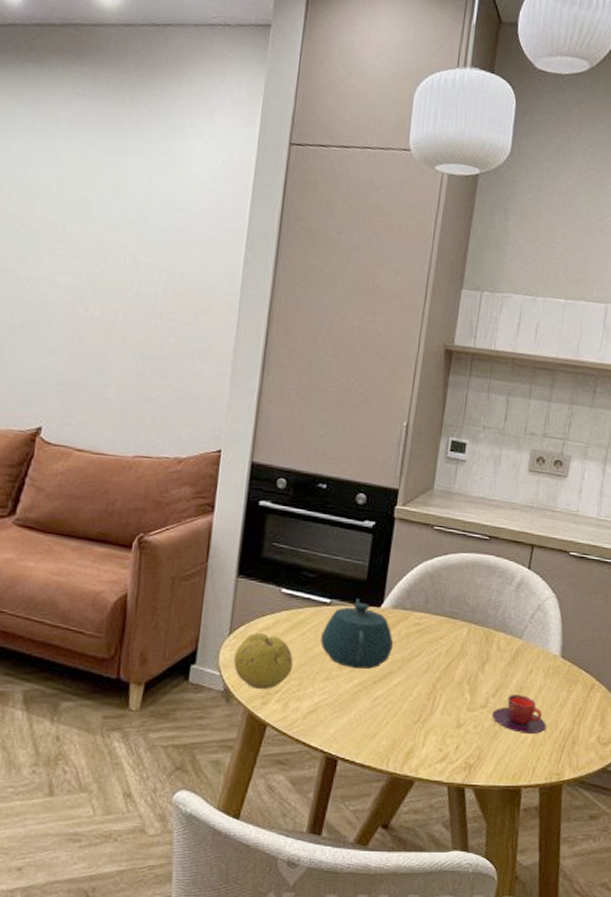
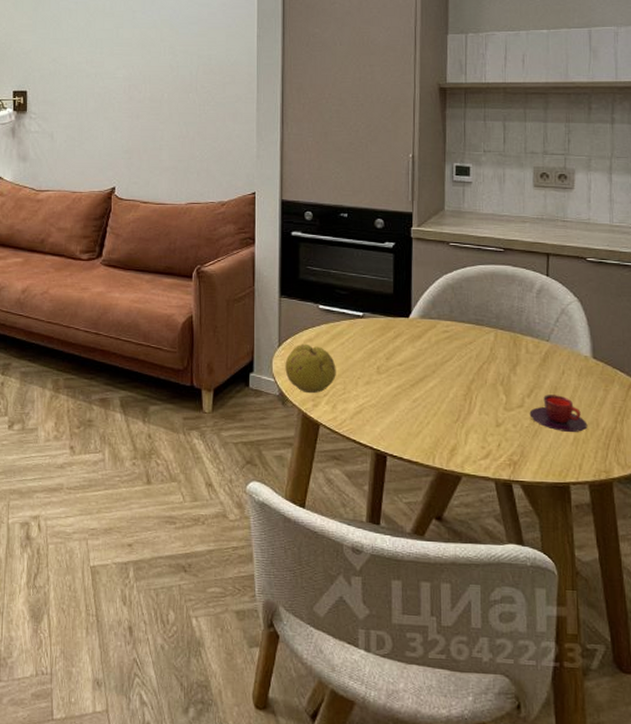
teapot: present [320,598,393,669] -> none [358,311,424,374]

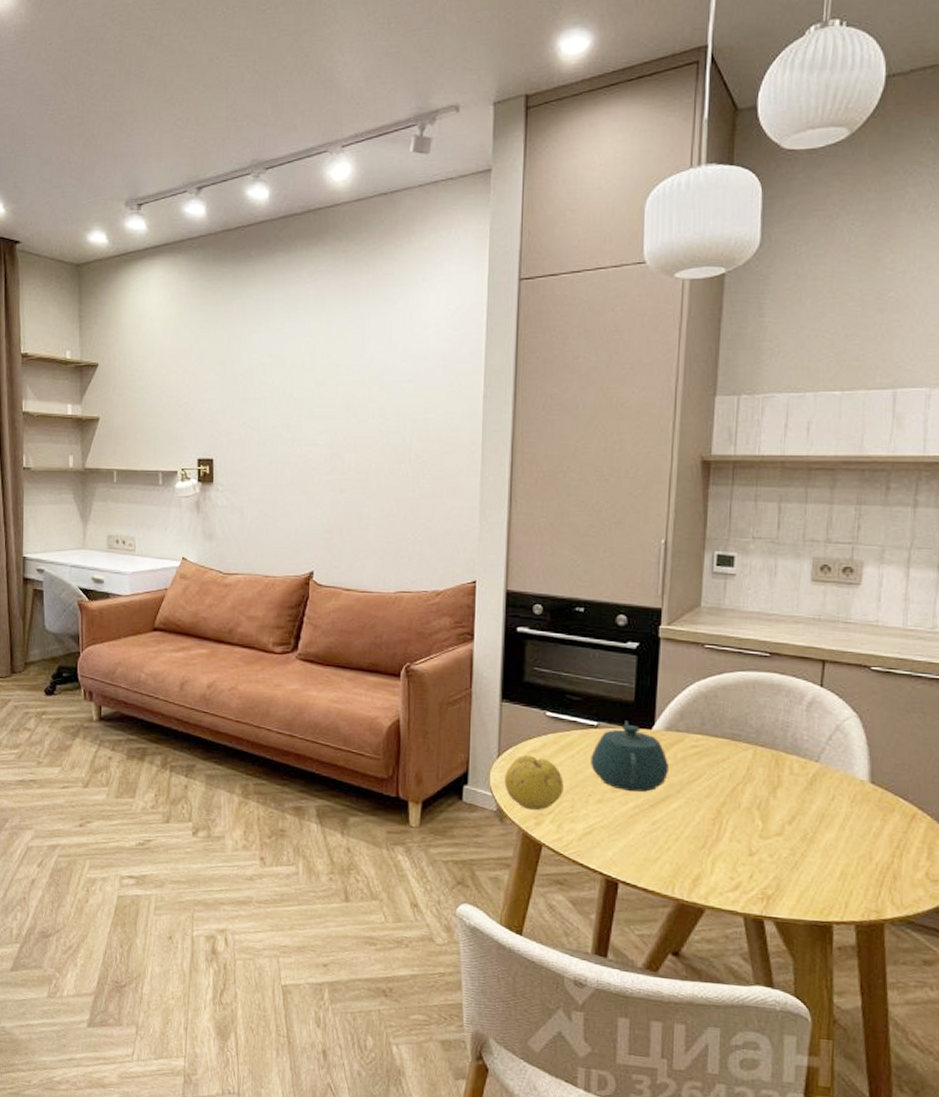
teapot: none [358,311,424,374] -> present [591,721,668,792]
teacup: present [529,394,588,432] -> none [789,822,859,866]

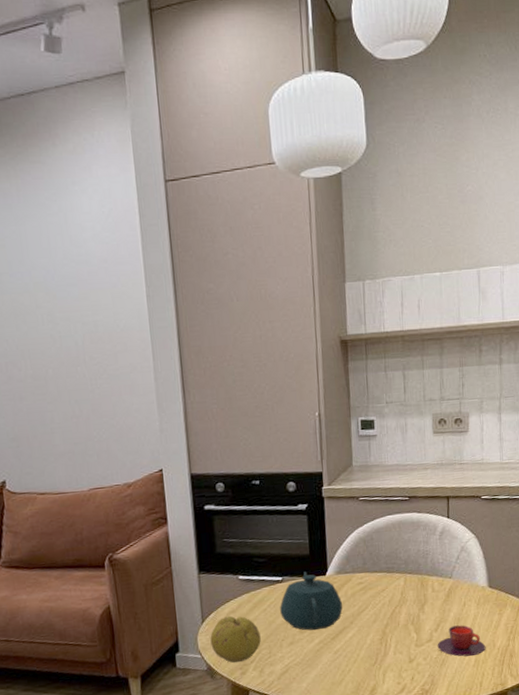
teacup: none [789,822,859,866] -> present [437,625,486,657]

